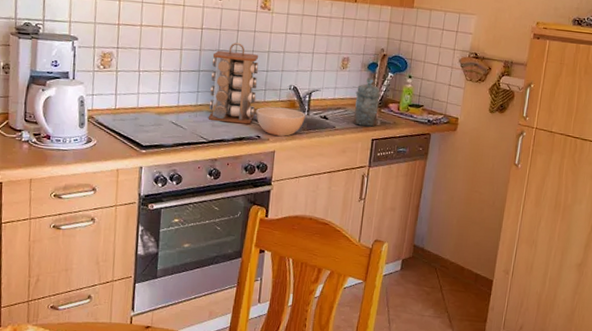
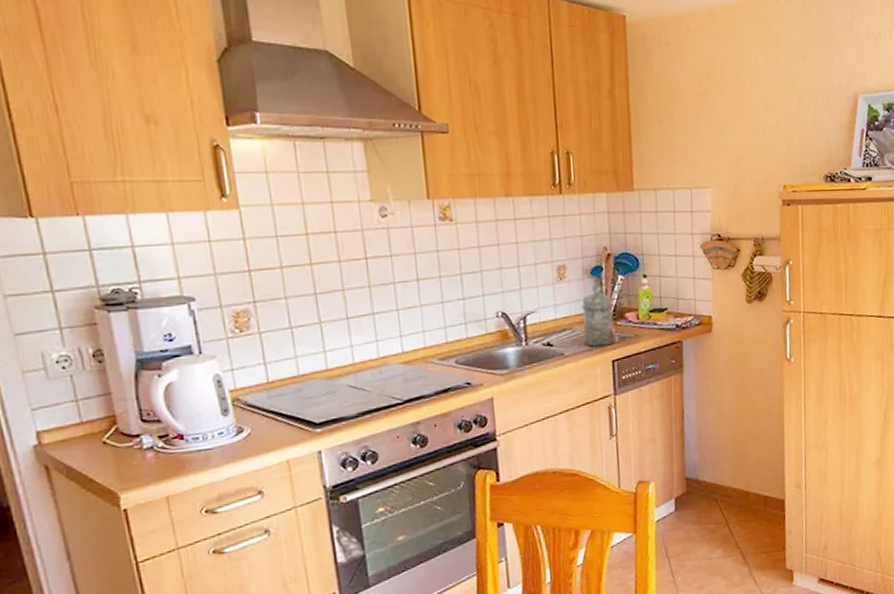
spice rack: present [208,42,259,125] -> none [387,268,458,375]
bowl: present [256,106,306,136] -> none [459,340,524,379]

